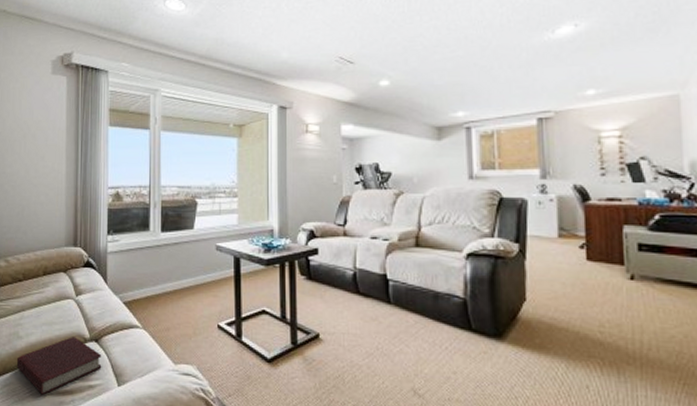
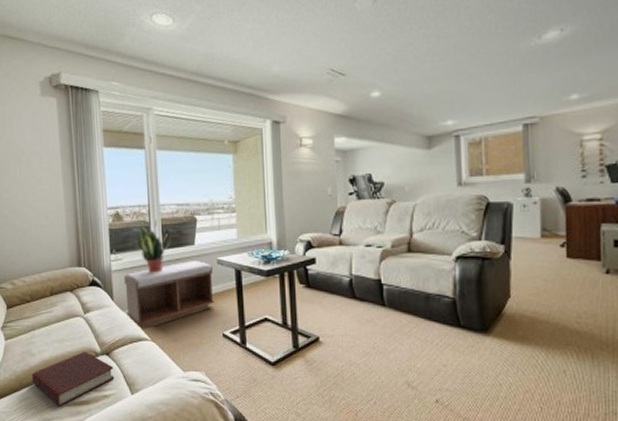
bench: none [119,246,211,316] -> present [123,261,214,329]
potted plant: none [134,206,170,257] -> present [135,225,172,273]

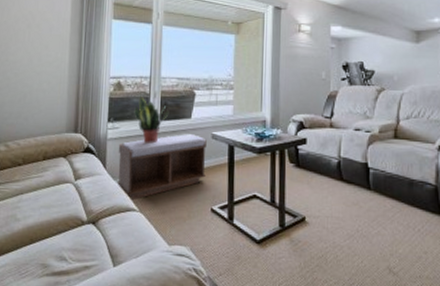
book: present [31,352,115,406] -> none [12,219,99,276]

